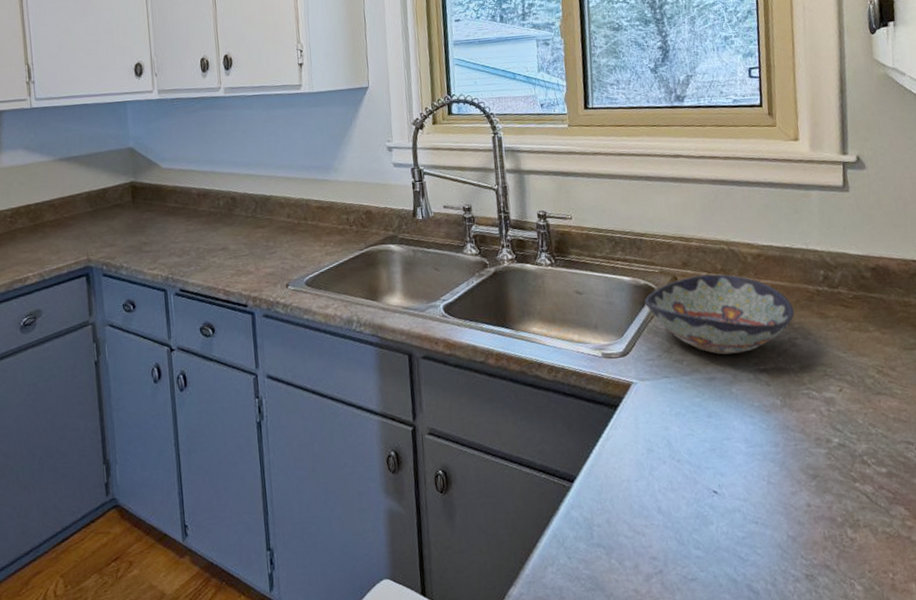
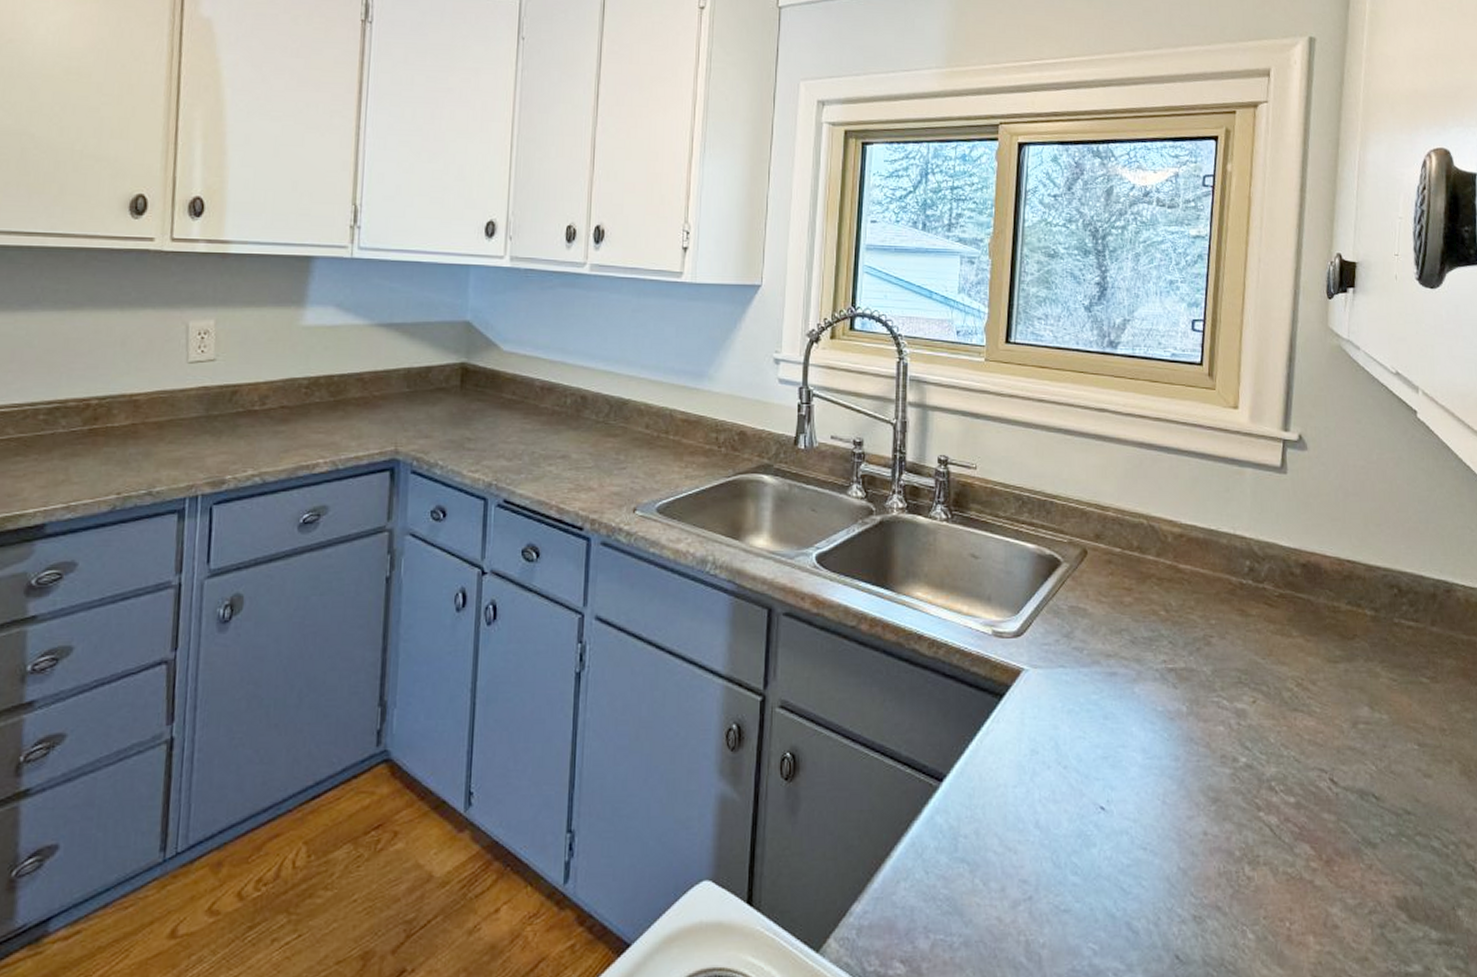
decorative bowl: present [644,274,795,355] -> none [1047,551,1213,647]

